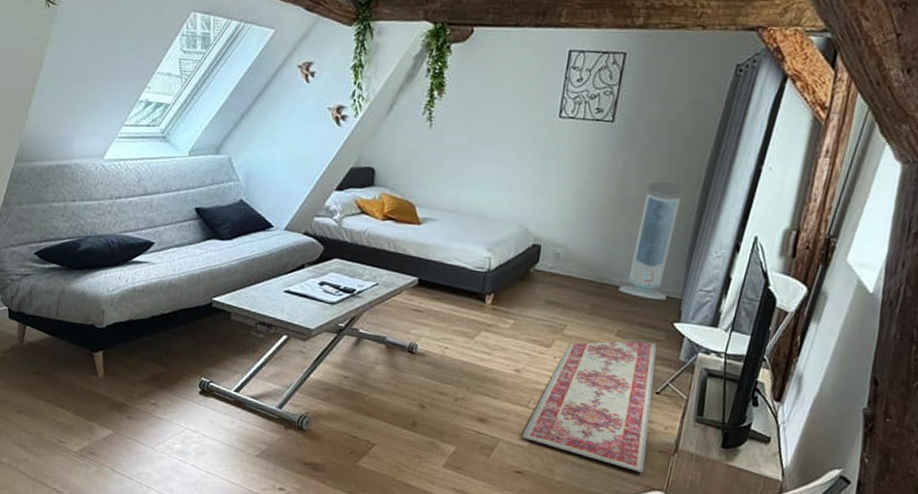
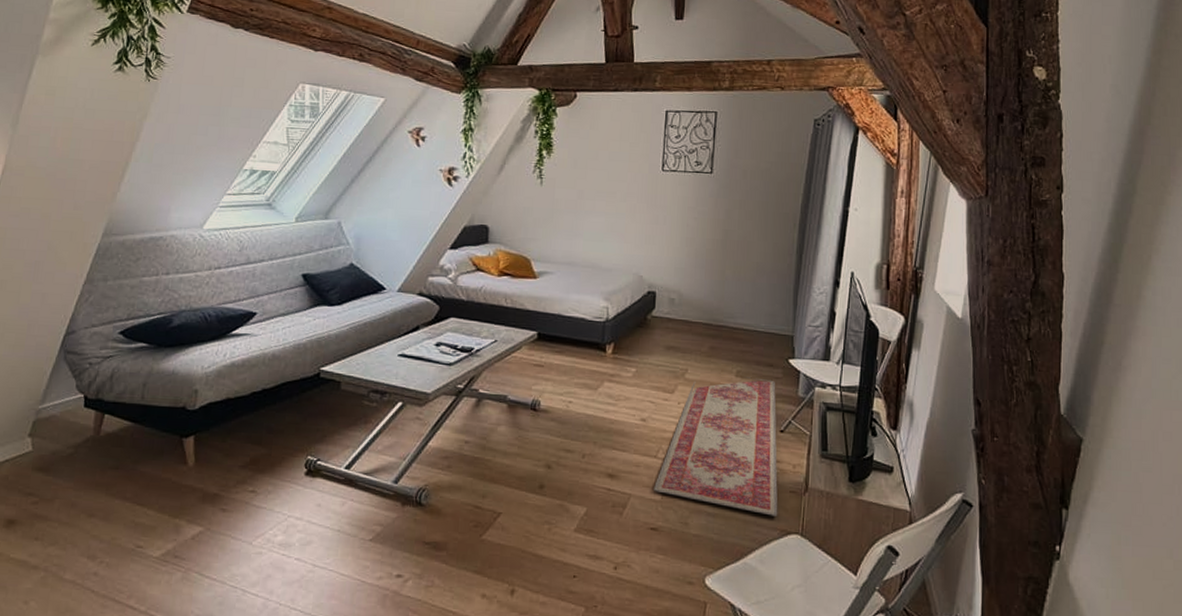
air purifier: present [618,181,684,301] -> none [733,225,782,338]

